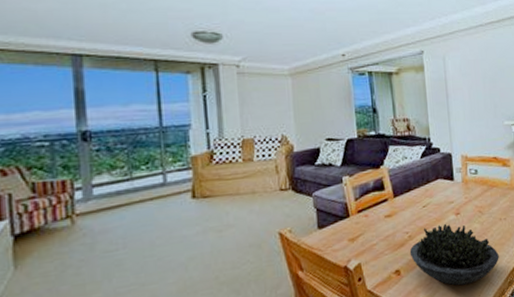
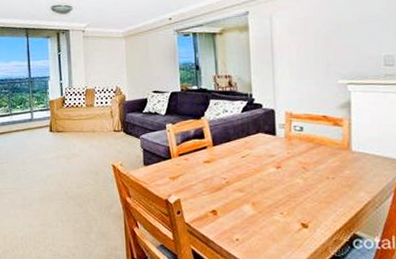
succulent plant: present [409,223,499,286] -> none [226,175,324,235]

